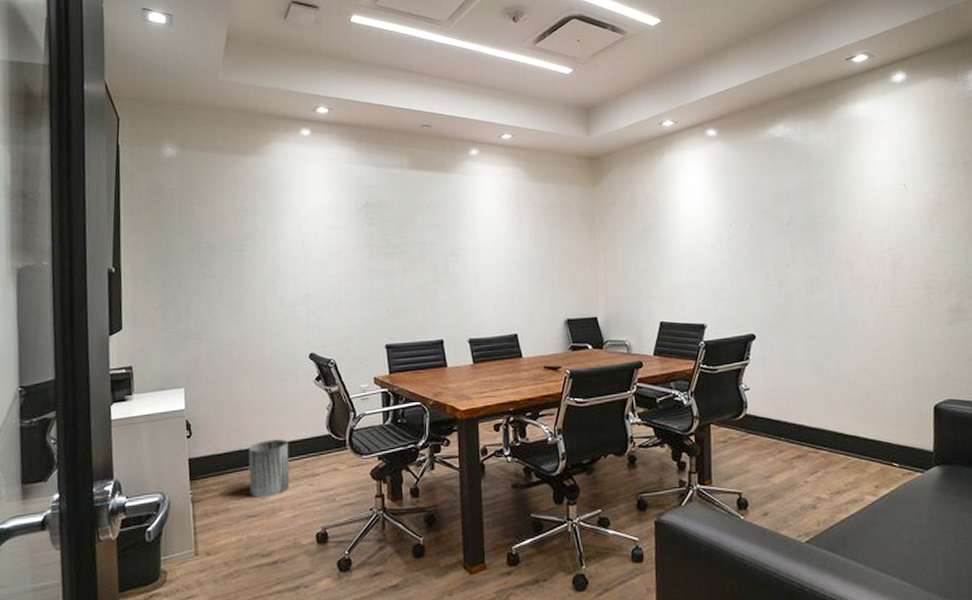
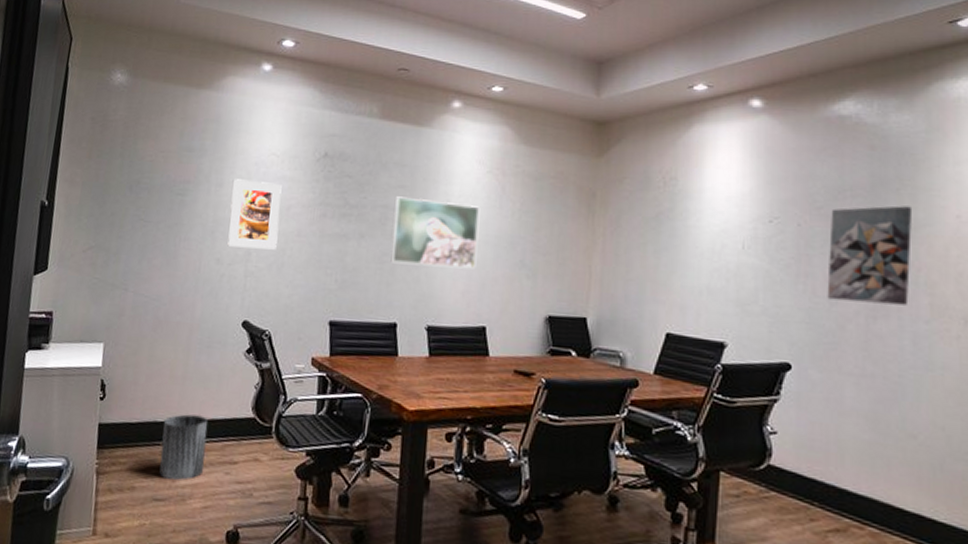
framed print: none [286,231,332,291] -> present [227,179,282,250]
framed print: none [430,233,504,290] -> present [390,196,479,269]
wall art: none [774,204,835,282] -> present [827,205,912,305]

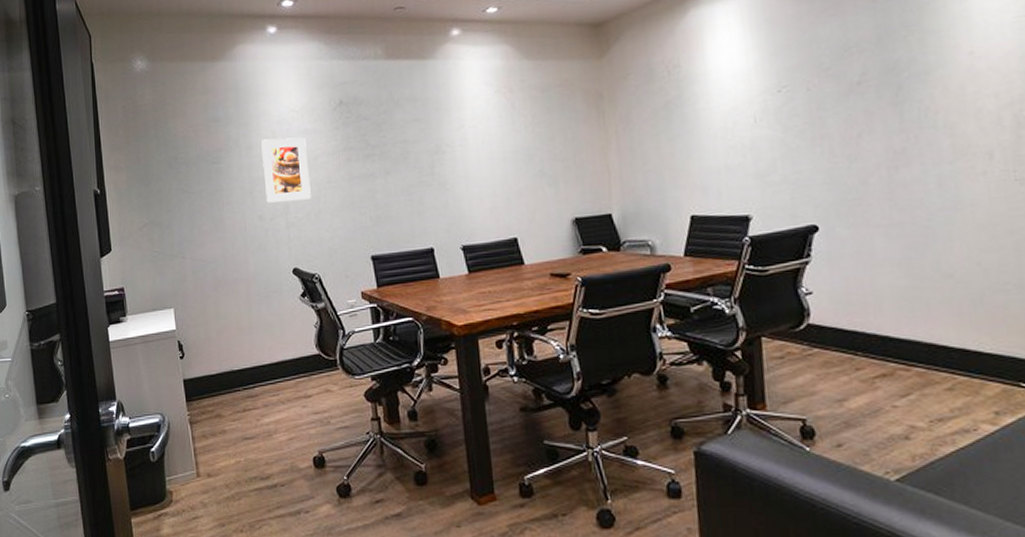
trash can: present [159,414,208,481] -> none [240,359,283,420]
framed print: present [390,196,479,269] -> none [413,126,499,193]
wall art: present [827,205,912,305] -> none [839,51,930,157]

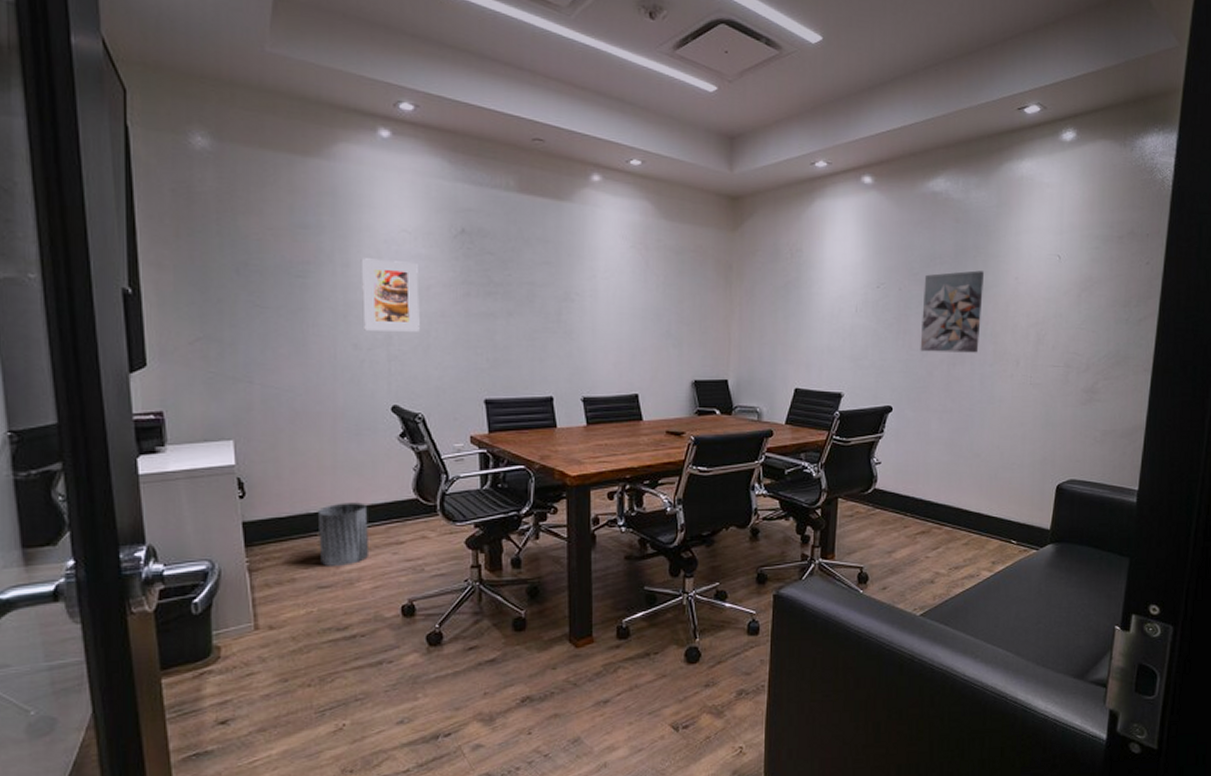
trash can: none [240,359,283,420] -> present [319,502,370,568]
wall art: none [839,51,930,157] -> present [920,270,984,353]

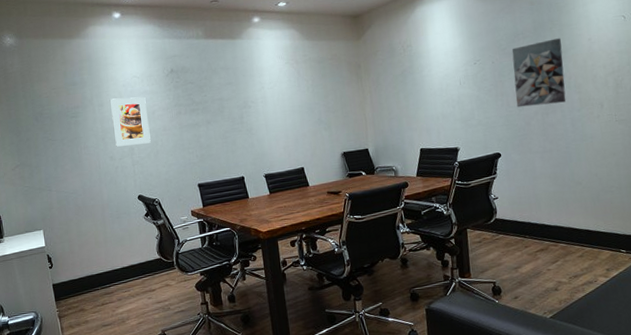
trash can: present [319,502,370,568] -> none [98,264,134,311]

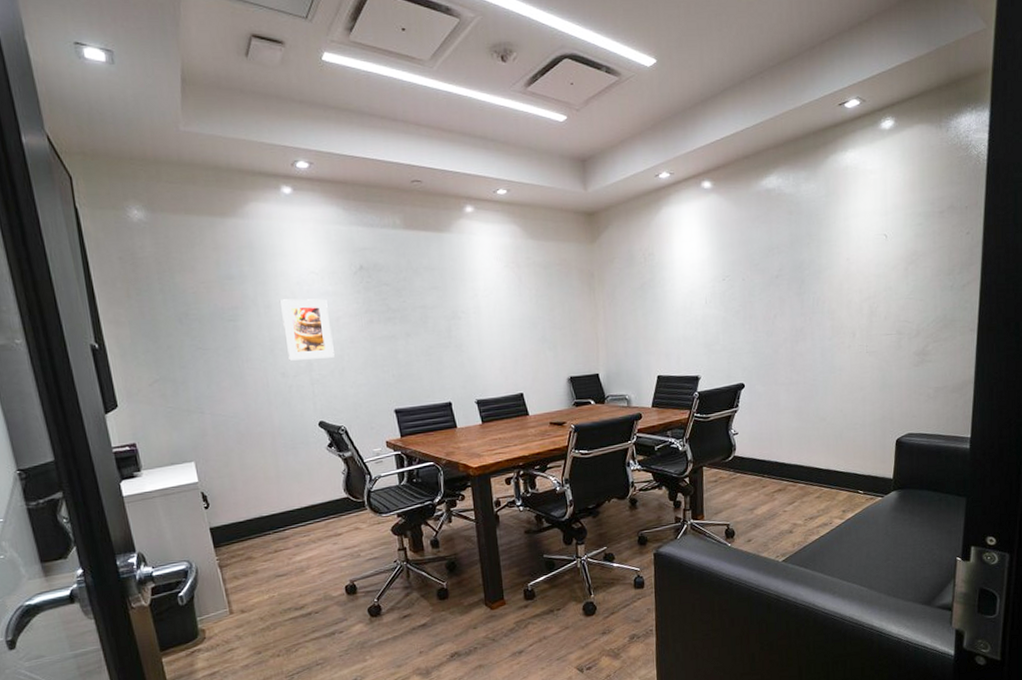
wall art: present [512,38,566,108] -> none [764,255,819,333]

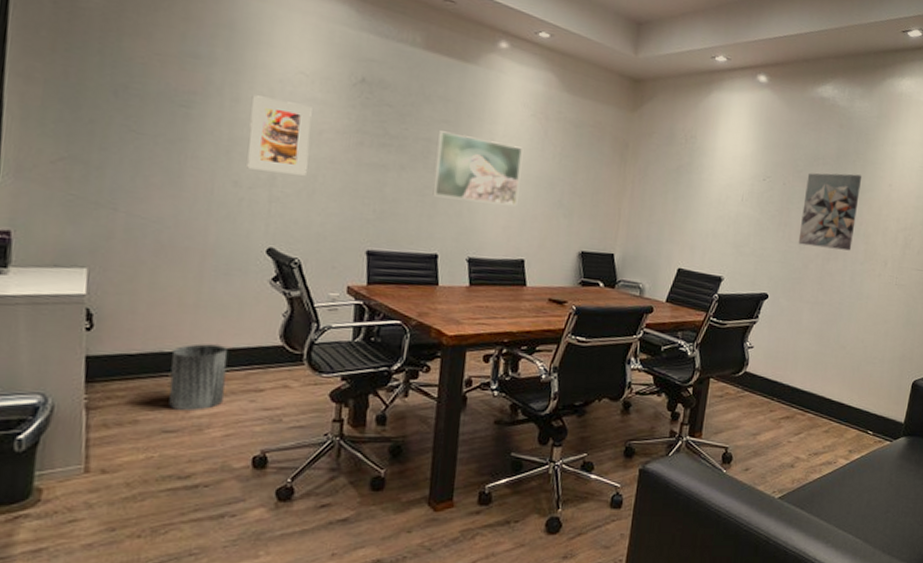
trash can: none [269,504,315,559] -> present [168,343,228,412]
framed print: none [431,295,508,354] -> present [432,131,522,206]
wall art: none [764,255,819,333] -> present [798,173,861,251]

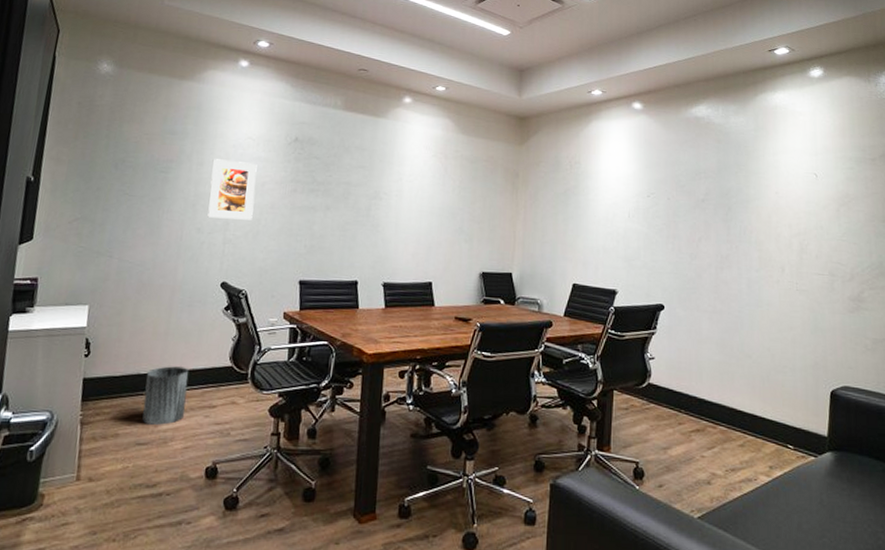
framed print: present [432,131,522,206] -> none [352,175,426,235]
wall art: present [798,173,861,251] -> none [689,184,746,259]

